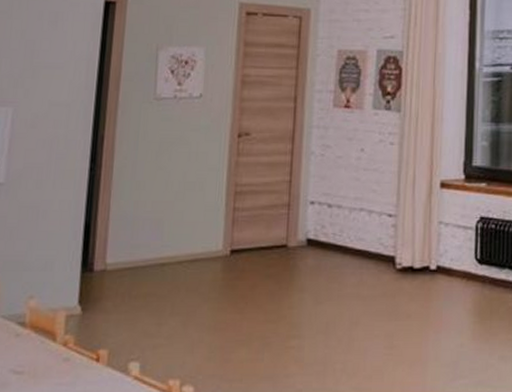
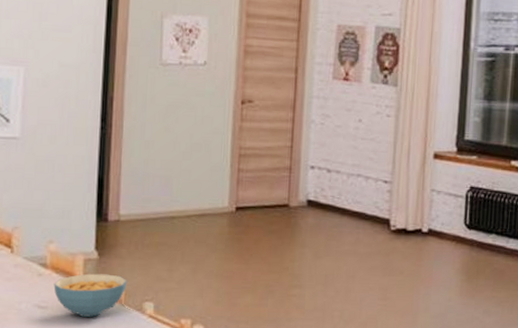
cereal bowl: none [32,331,112,382] -> present [53,273,127,317]

